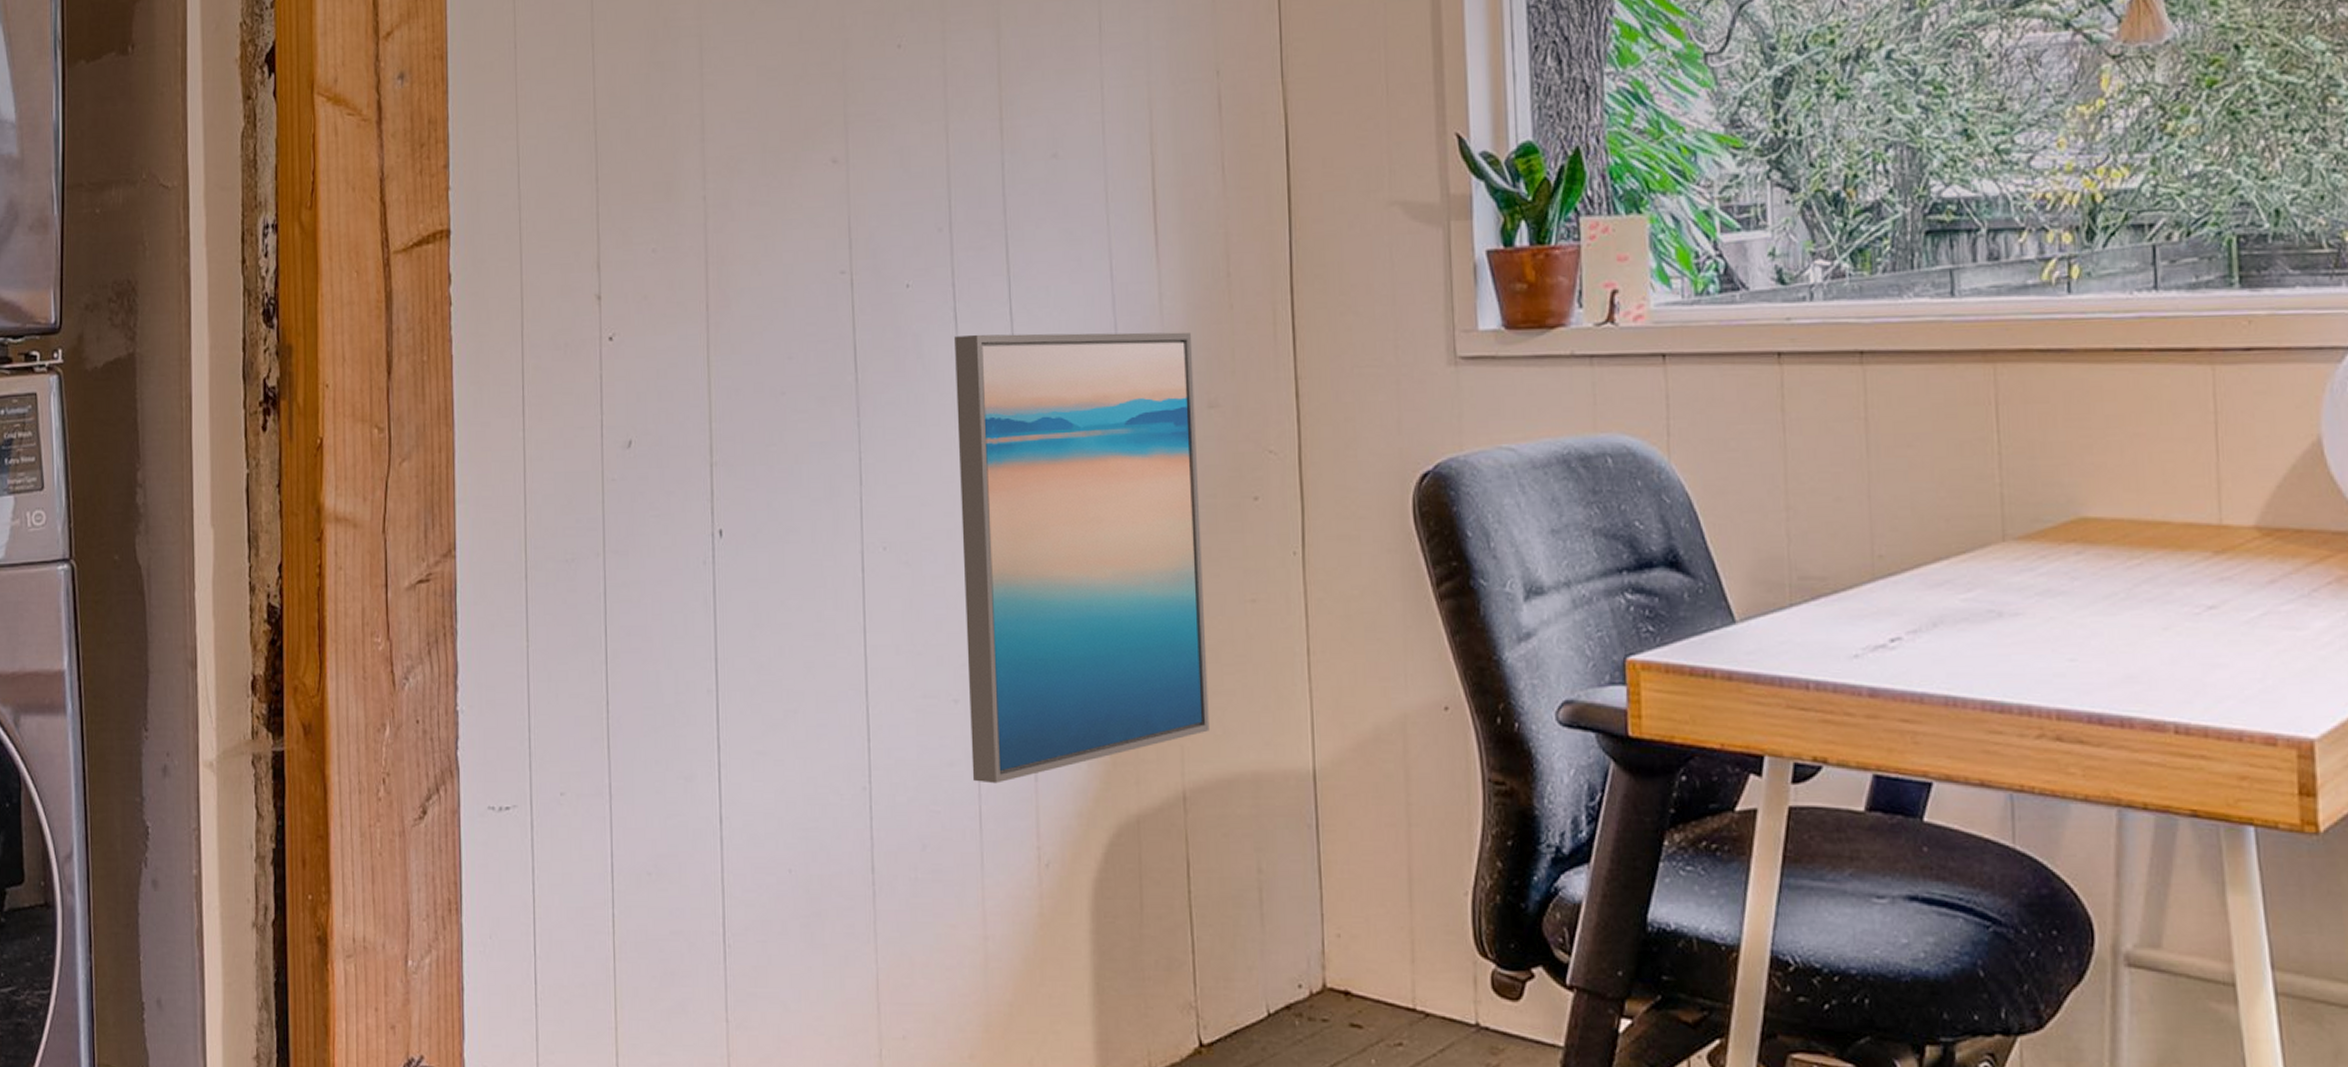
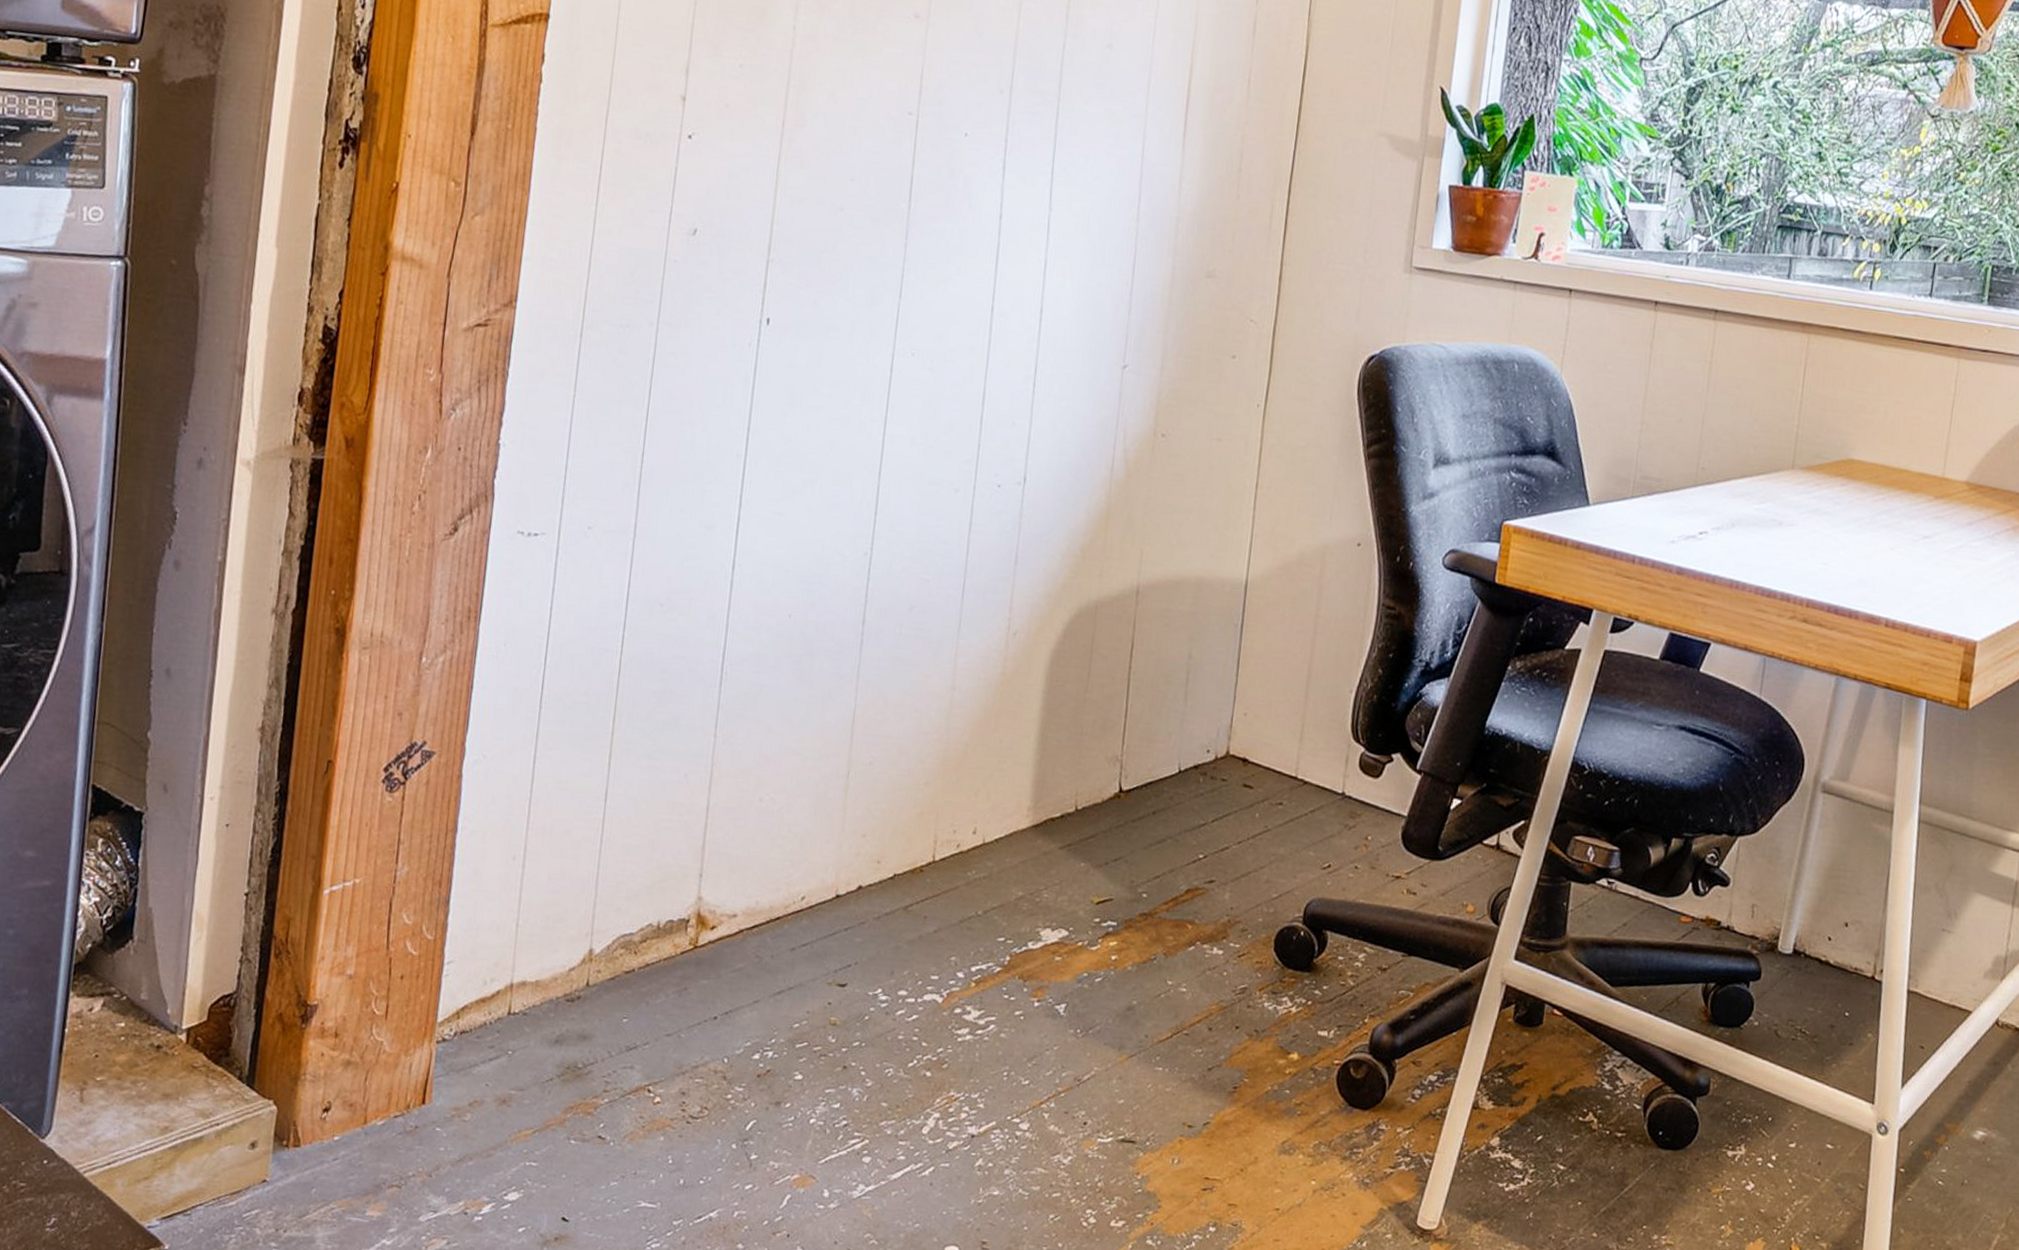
wall art: present [955,332,1209,784] -> none [961,184,1202,563]

